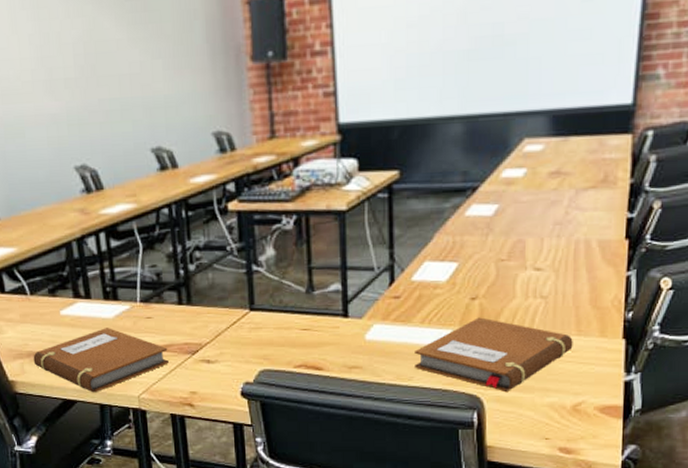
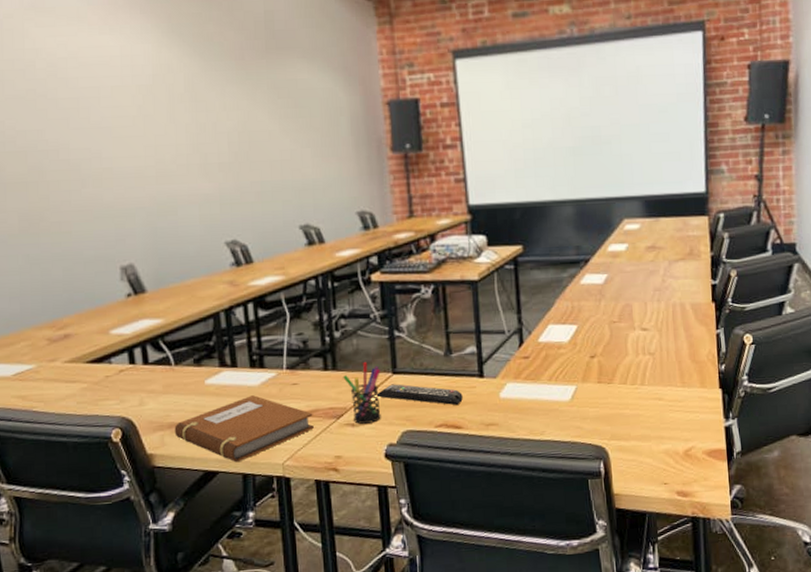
pen holder: none [198,297,237,361] -> present [343,362,381,424]
remote control: none [234,321,325,346] -> present [377,384,463,406]
notebook: present [415,317,573,391] -> none [545,373,680,441]

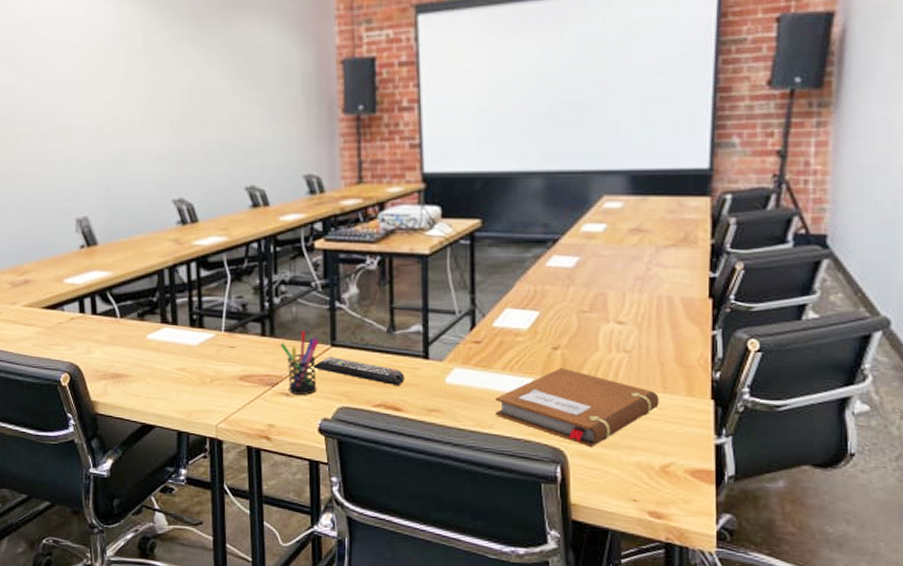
notebook: present [174,395,314,463] -> none [117,354,248,419]
notebook: none [545,373,680,441] -> present [496,367,659,447]

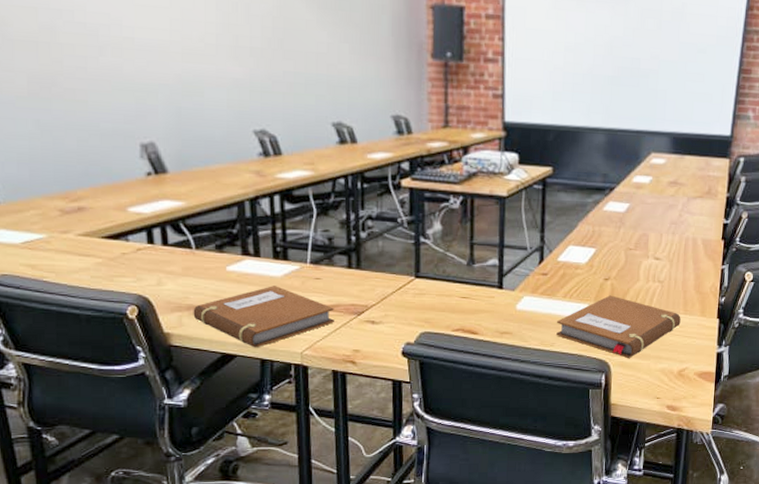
notebook: none [117,354,248,419] -> present [193,286,334,348]
pen holder: present [280,332,319,395] -> none [366,264,403,322]
remote control: present [314,357,404,387] -> none [399,287,481,313]

